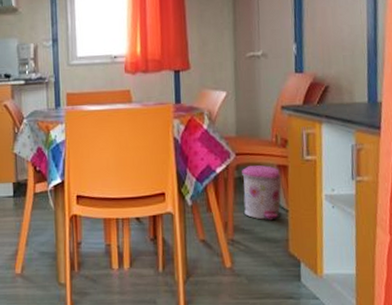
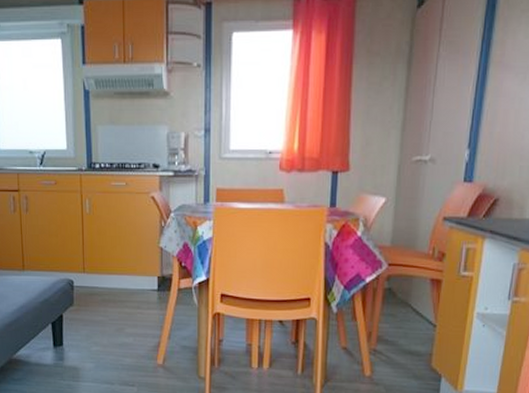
trash can: present [242,165,283,221] -> none [389,278,435,334]

